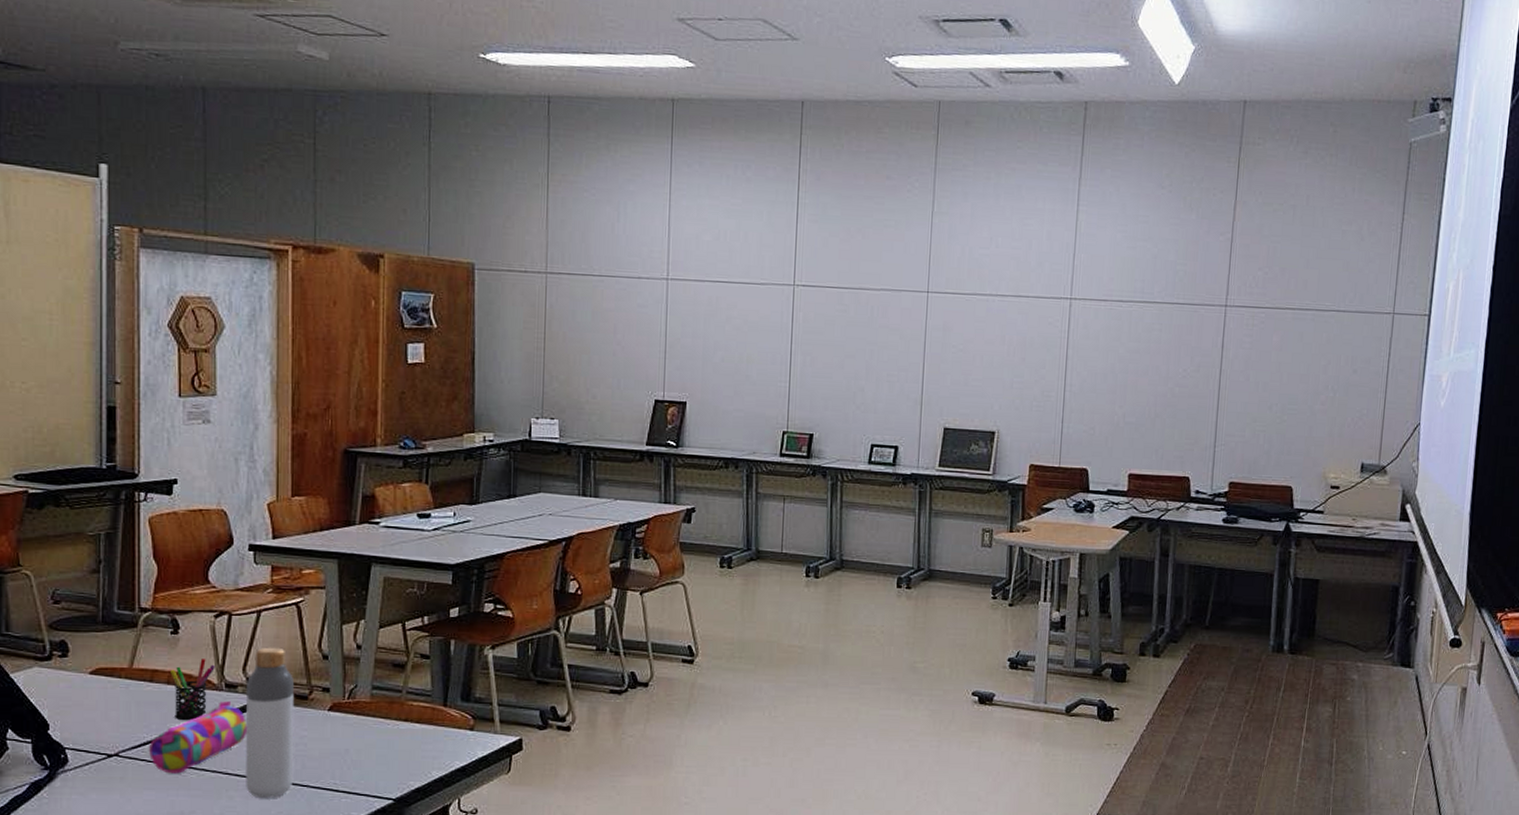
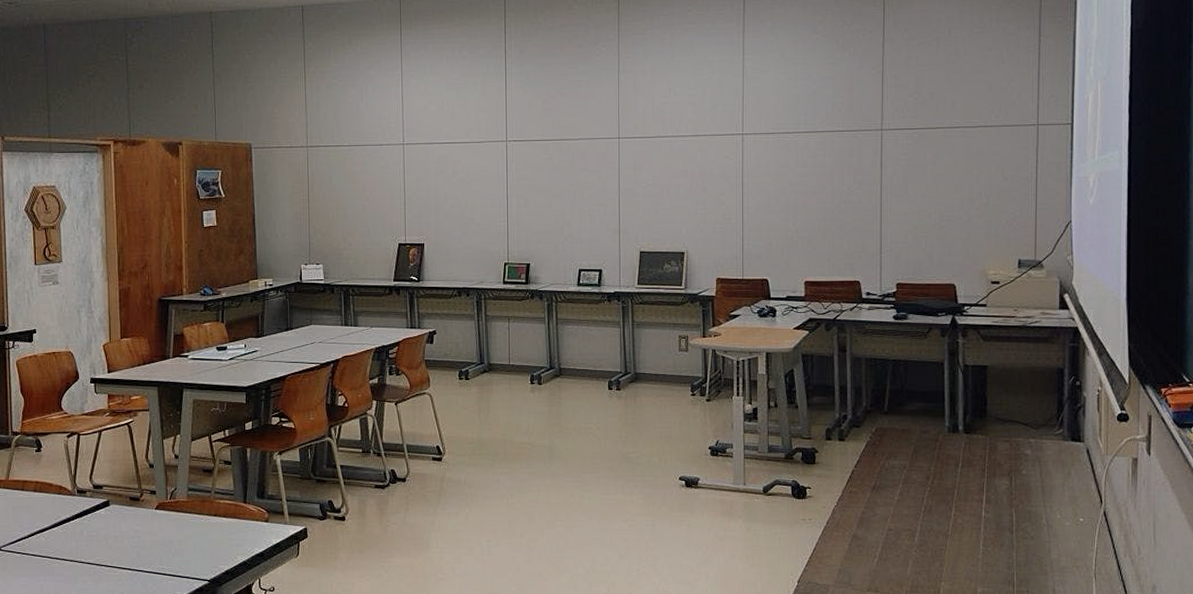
pencil case: present [149,700,248,774] -> none [23,503,95,563]
pen holder: present [170,659,215,720] -> none [36,471,69,520]
bottle: present [246,647,295,798] -> none [93,459,131,581]

